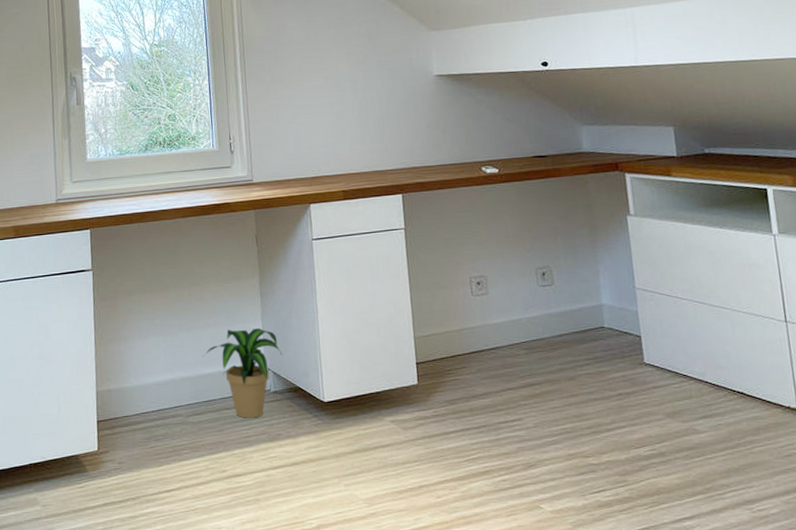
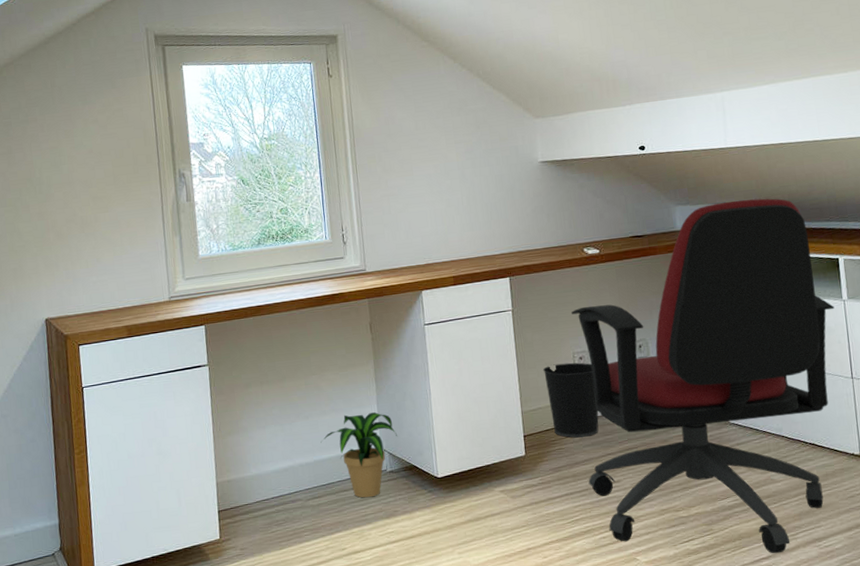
wastebasket: none [437,287,498,369] -> present [542,362,599,438]
office chair: none [467,121,763,514] -> present [570,198,835,554]

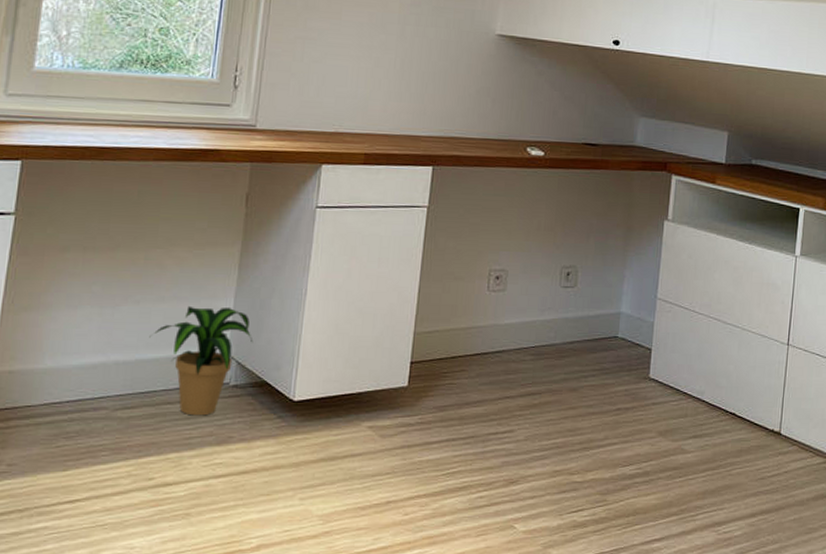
wastebasket: present [542,362,599,438] -> none [448,280,509,373]
office chair: present [570,198,835,554] -> none [476,122,785,536]

